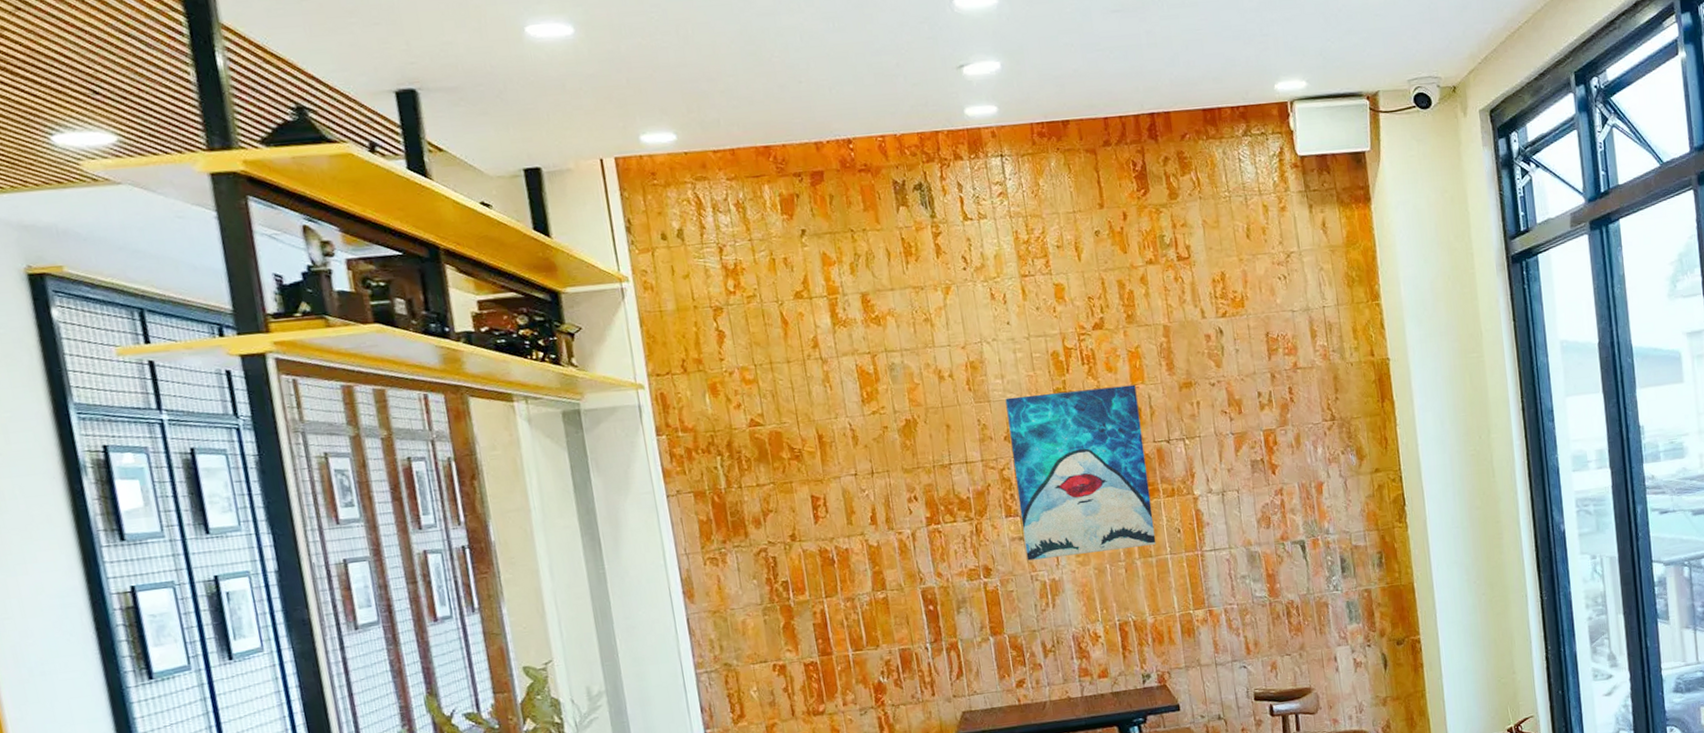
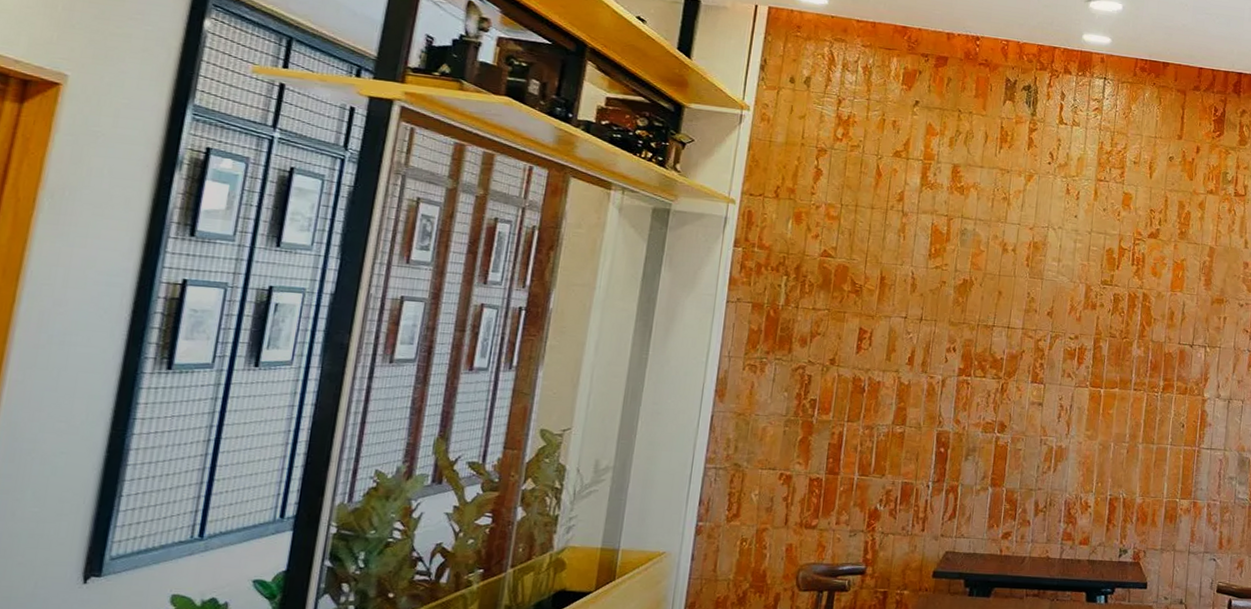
wall art: present [1005,384,1157,561] -> none [1041,279,1174,434]

